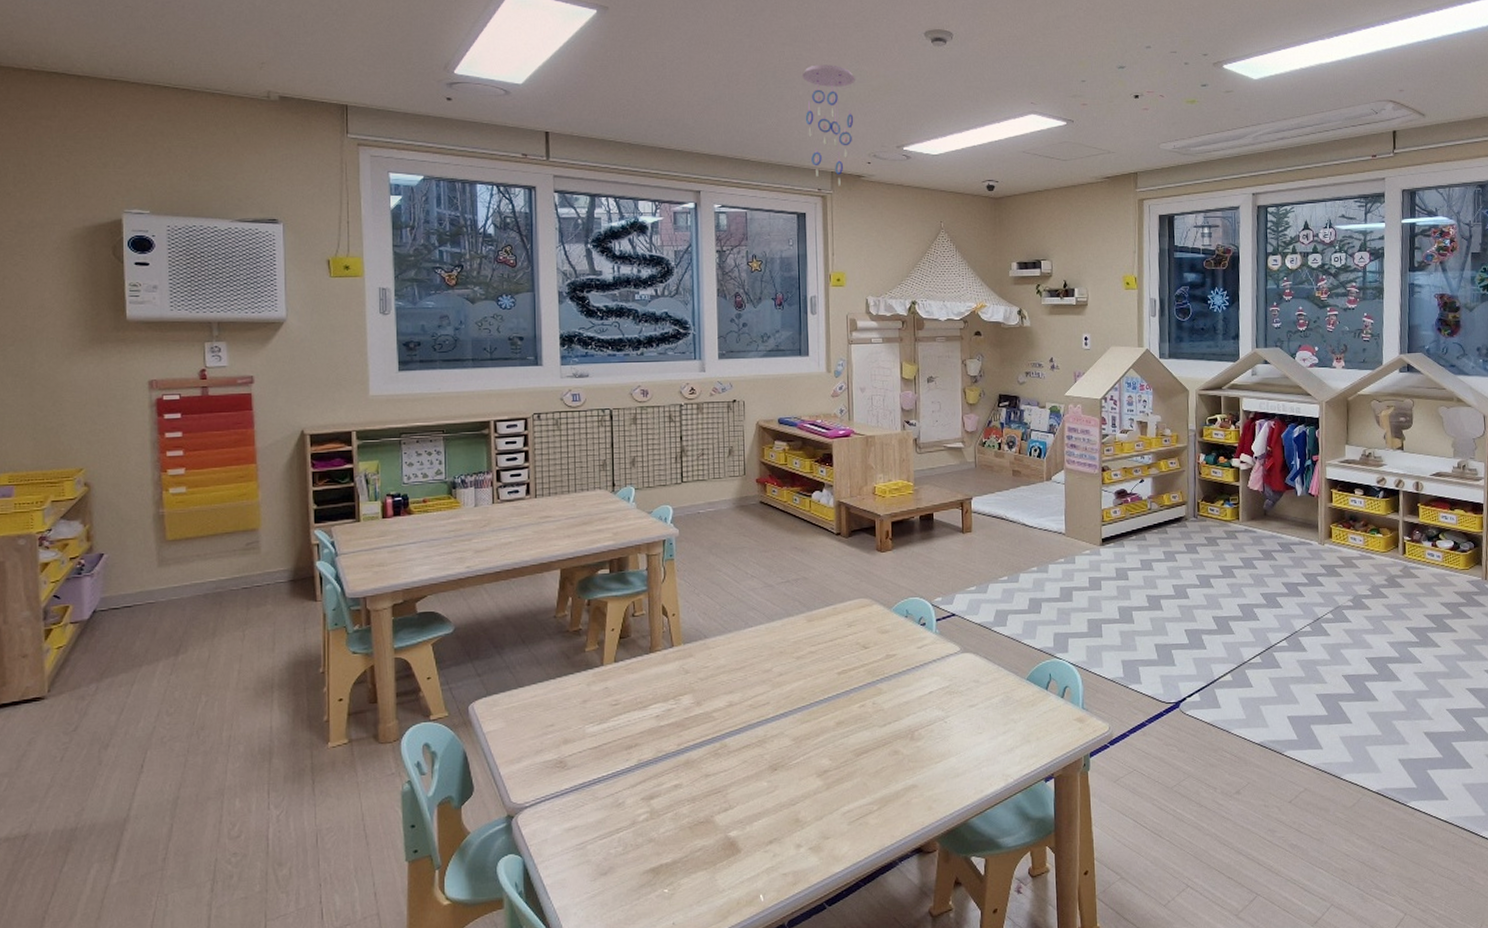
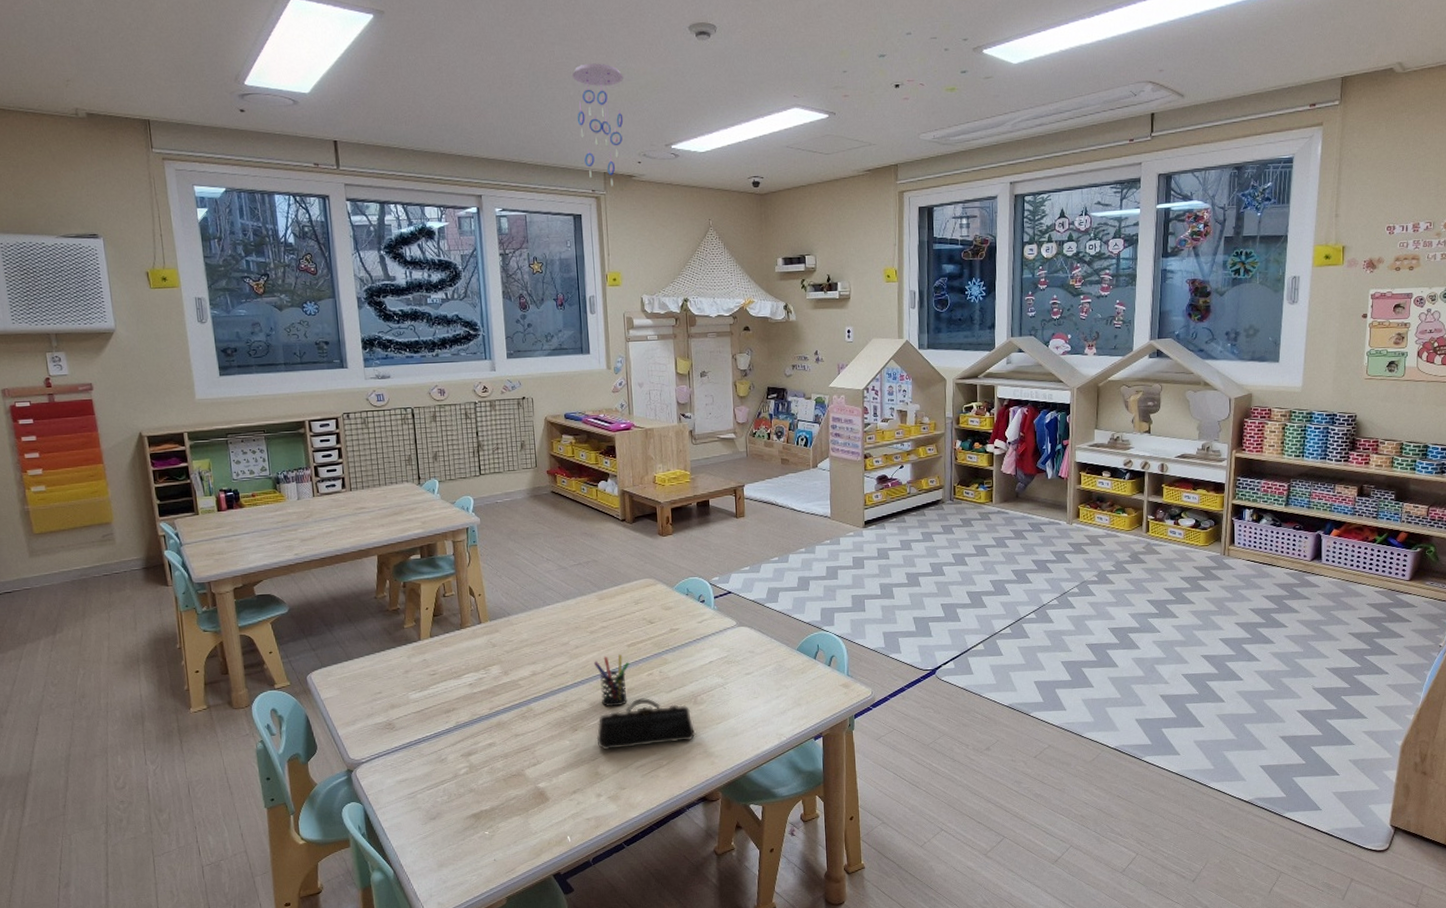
pen holder: none [798,683,839,743] -> present [593,655,630,707]
pencil case: none [798,733,912,793] -> present [596,698,696,750]

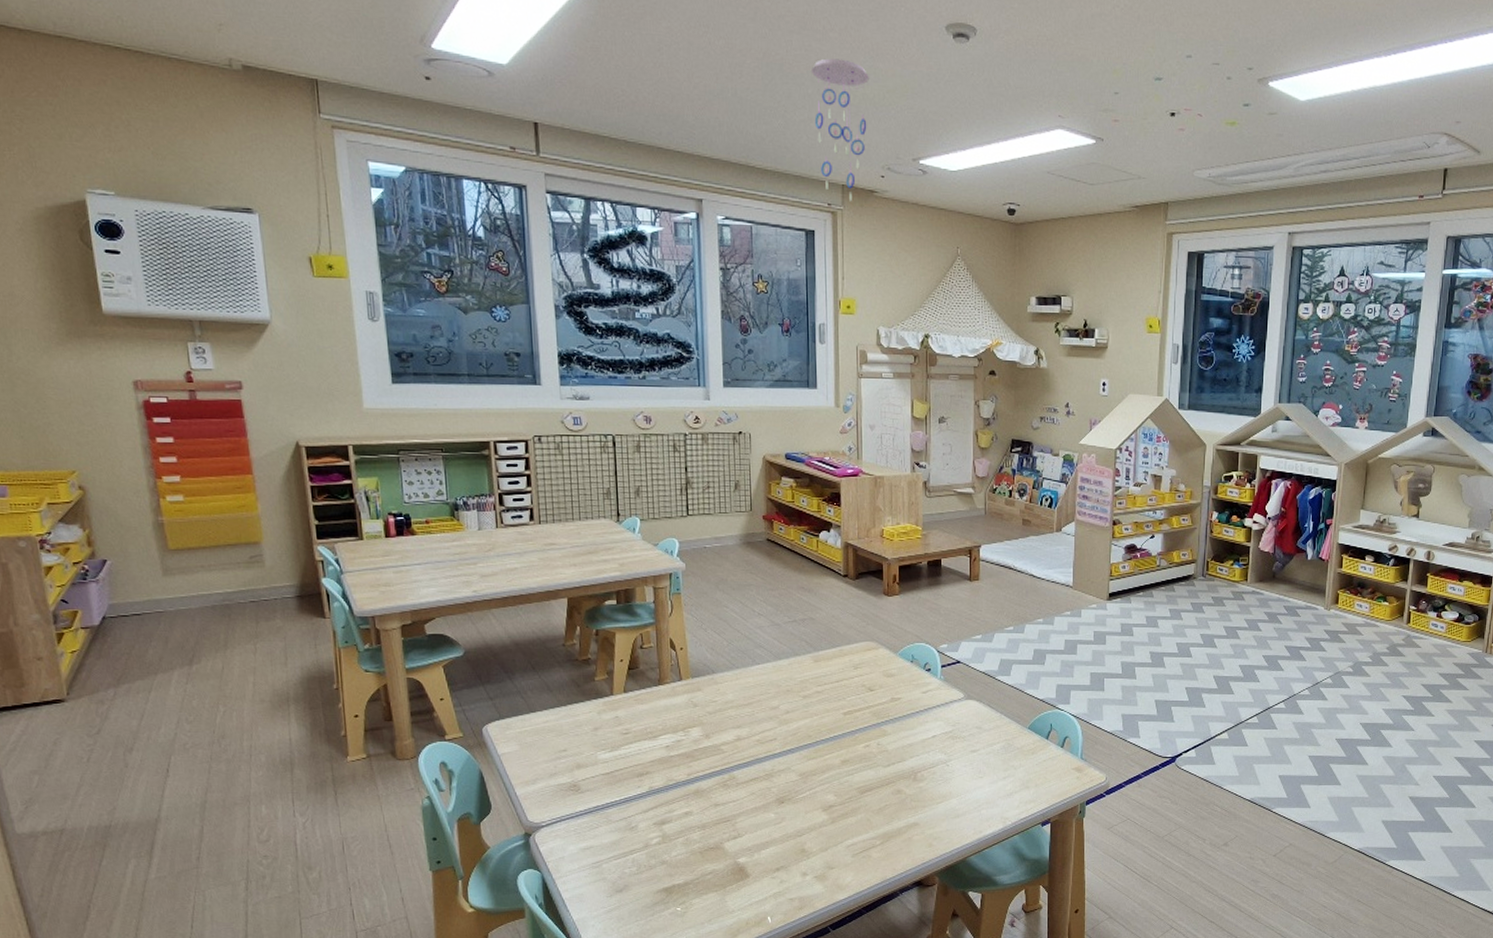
pen holder: present [593,655,630,707] -> none [805,723,845,779]
pencil case: present [596,698,696,750] -> none [804,772,914,826]

